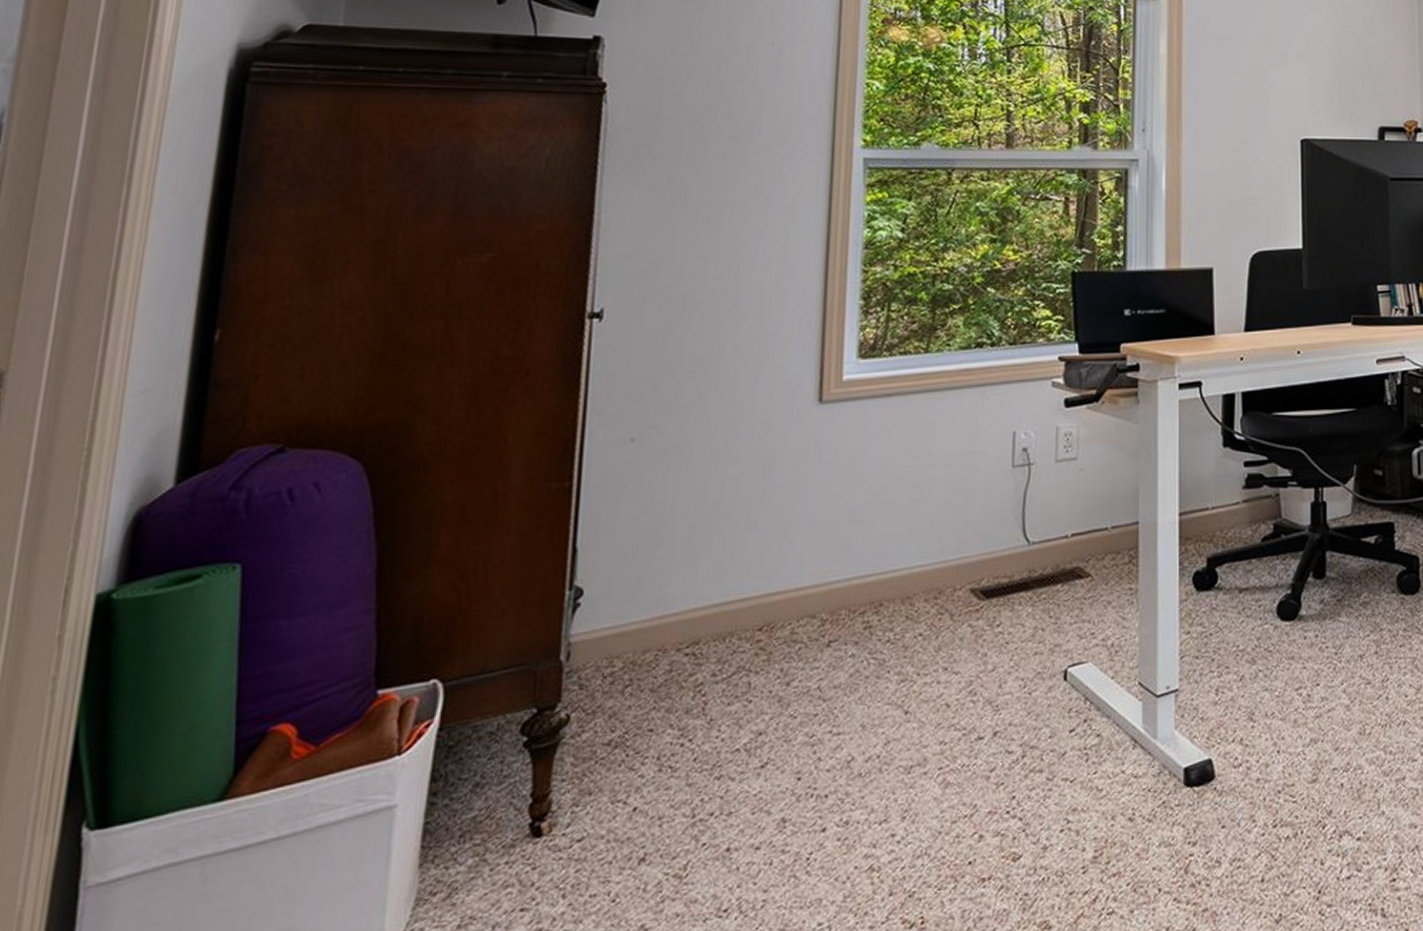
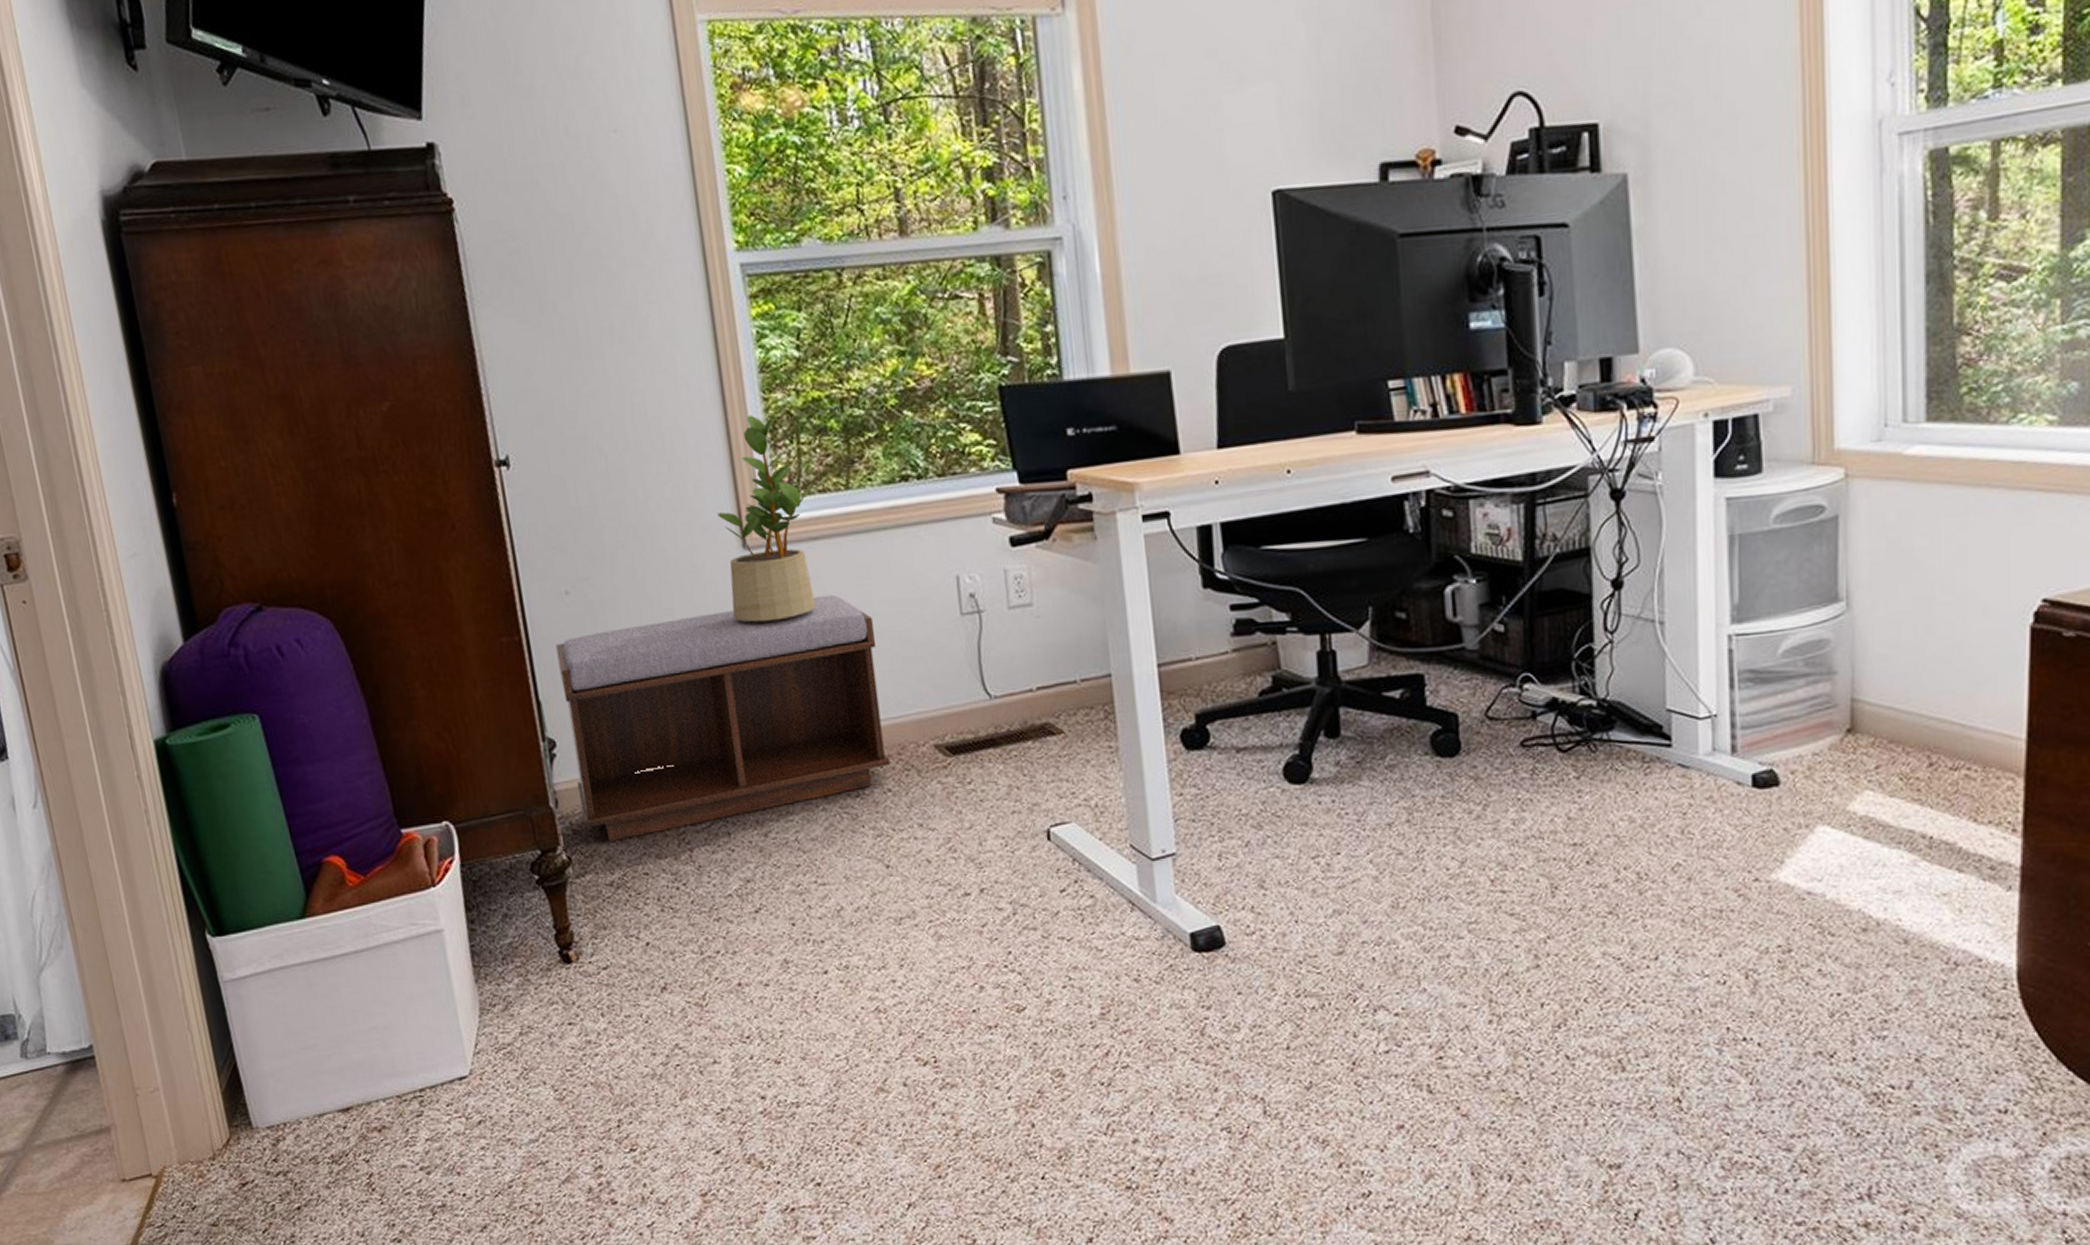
bench: none [594,446,931,697] -> present [555,594,891,842]
potted plant: none [796,284,897,472] -> present [717,414,816,623]

